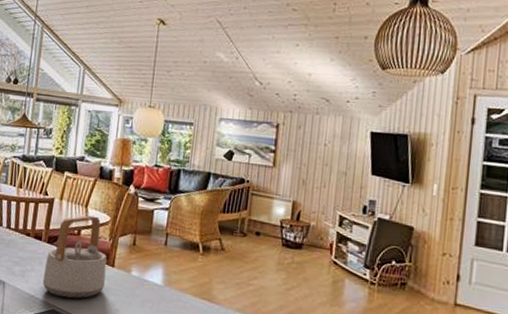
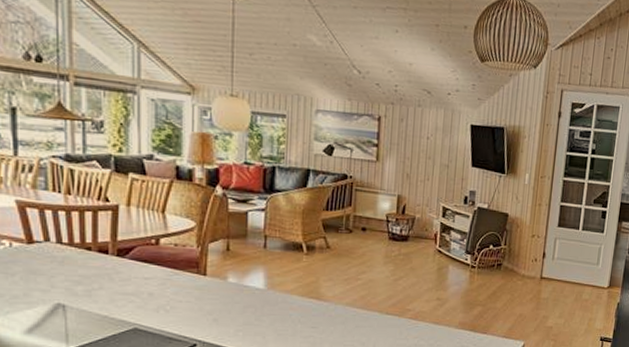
teapot: present [42,215,107,299] -> none [117,222,198,313]

